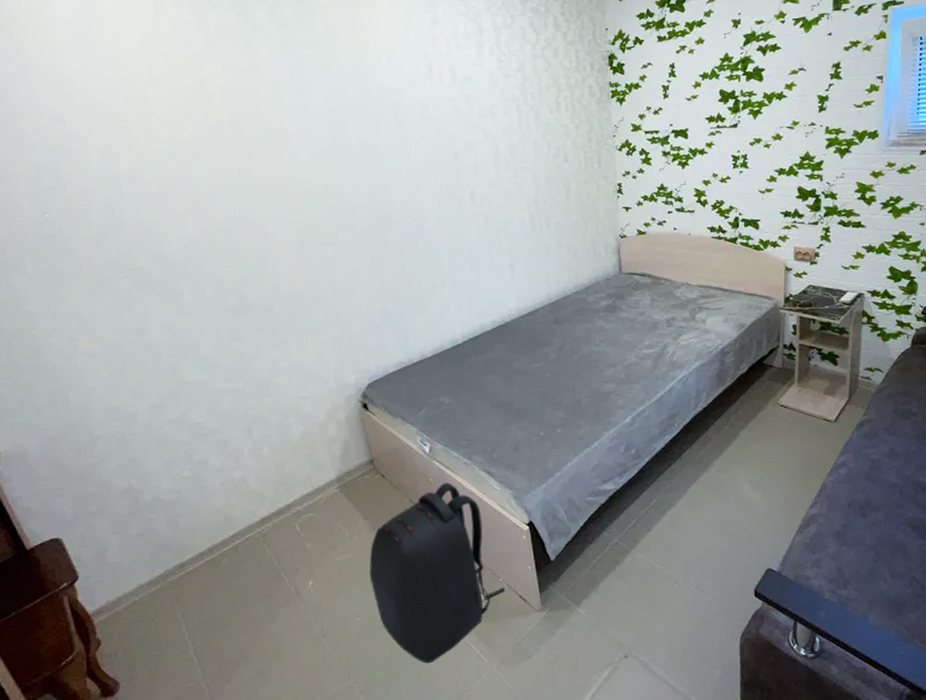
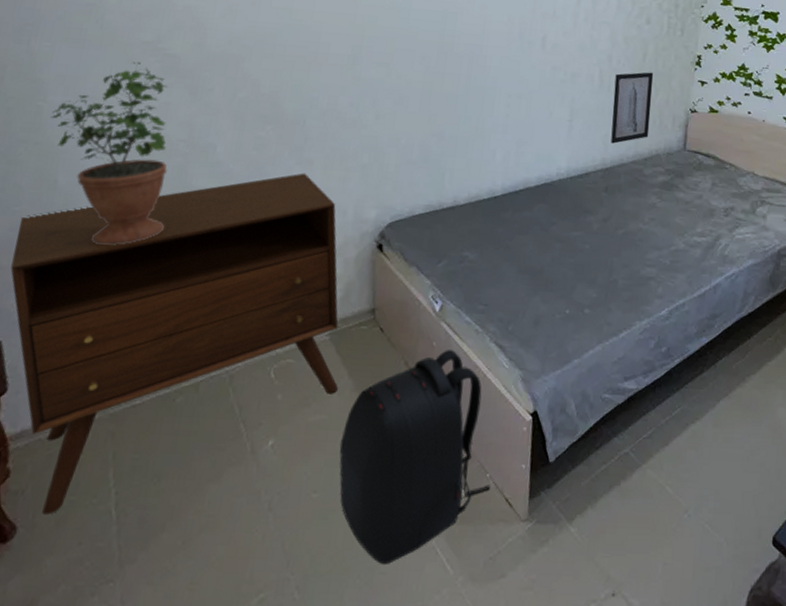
potted plant: none [46,280,173,446] -> present [50,61,168,246]
cabinet: none [46,353,357,669] -> present [10,173,339,515]
wall art: none [545,207,586,279] -> present [611,72,654,144]

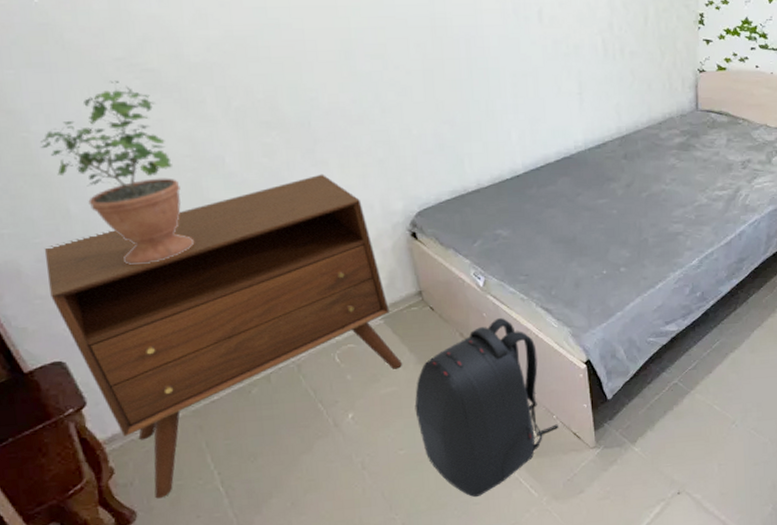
wall art: present [611,72,654,144] -> none [619,36,660,112]

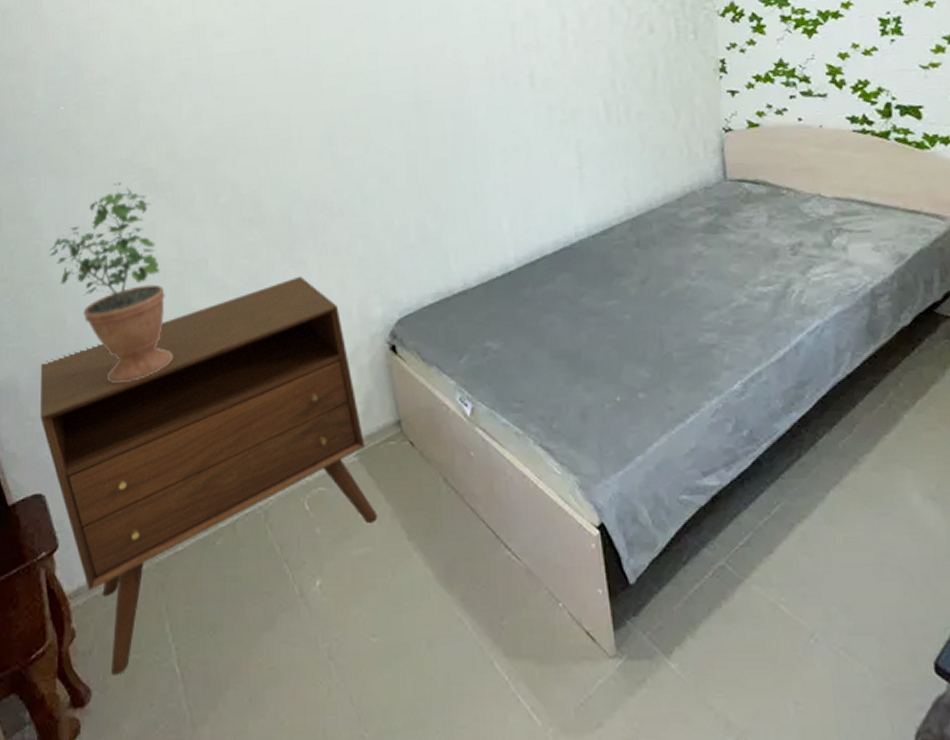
backpack: present [414,318,558,498] -> none [390,459,565,717]

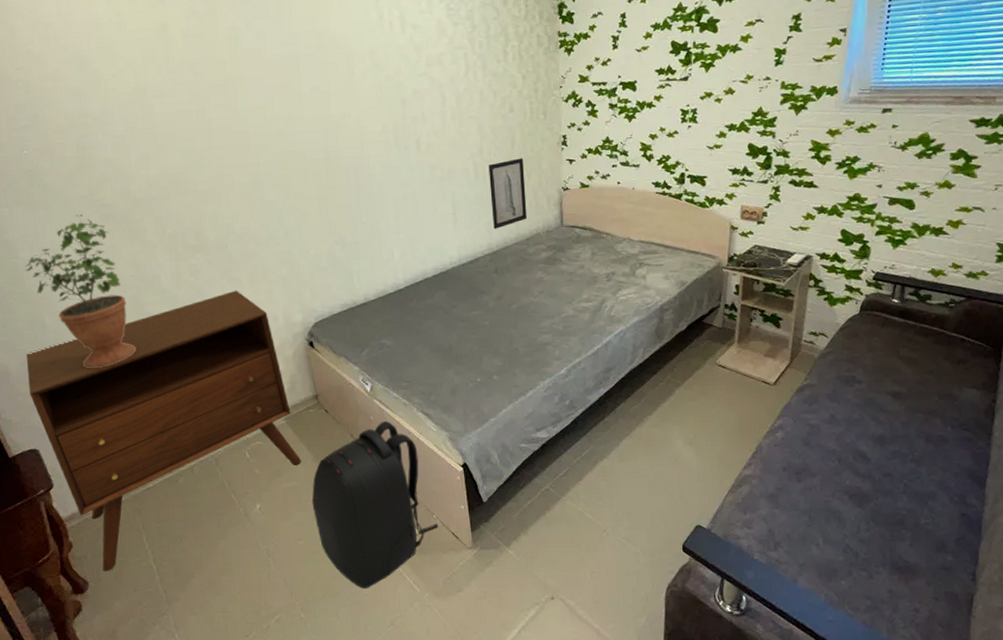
backpack: none [390,459,565,717] -> present [312,421,438,589]
wall art: none [623,91,678,187] -> present [488,158,528,229]

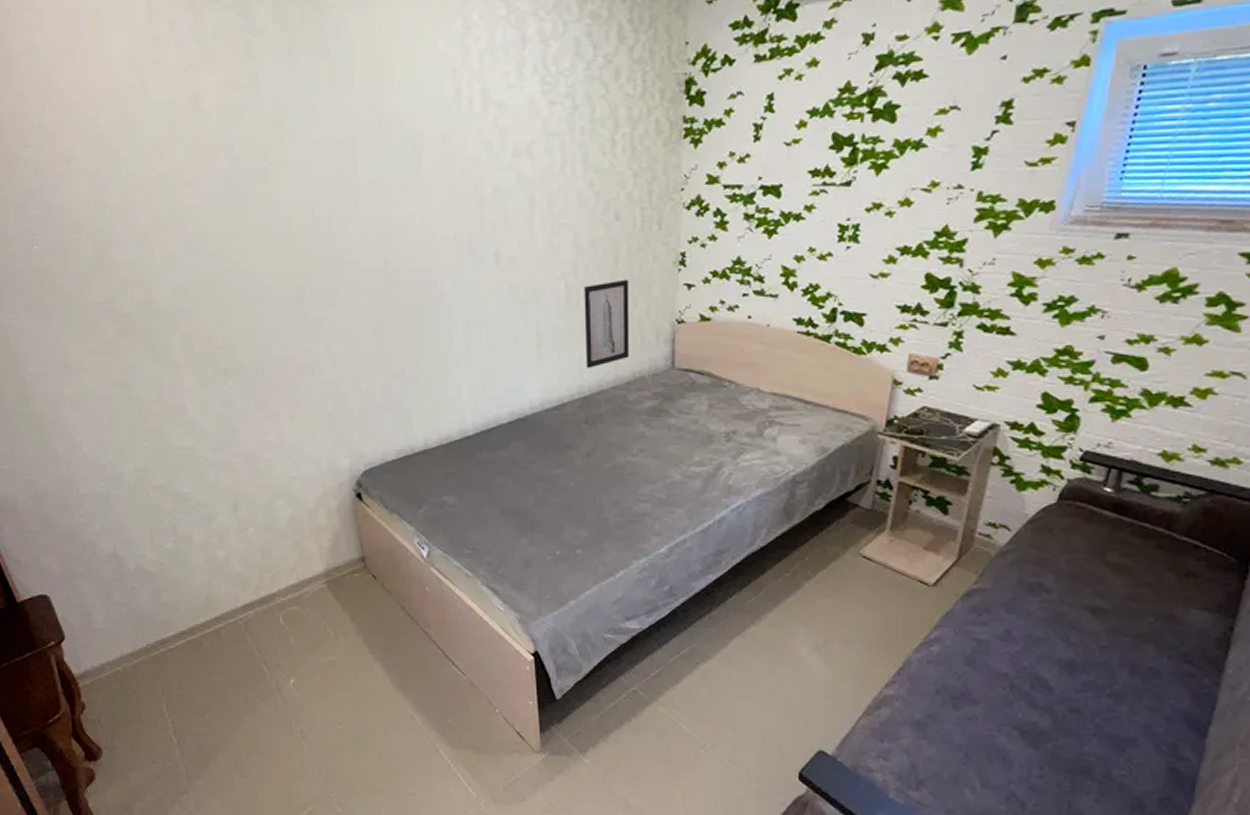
potted plant: present [25,214,137,369] -> none [35,325,158,508]
cabinet: present [26,290,301,572] -> none [35,425,343,739]
backpack: present [312,421,438,589] -> none [354,594,500,787]

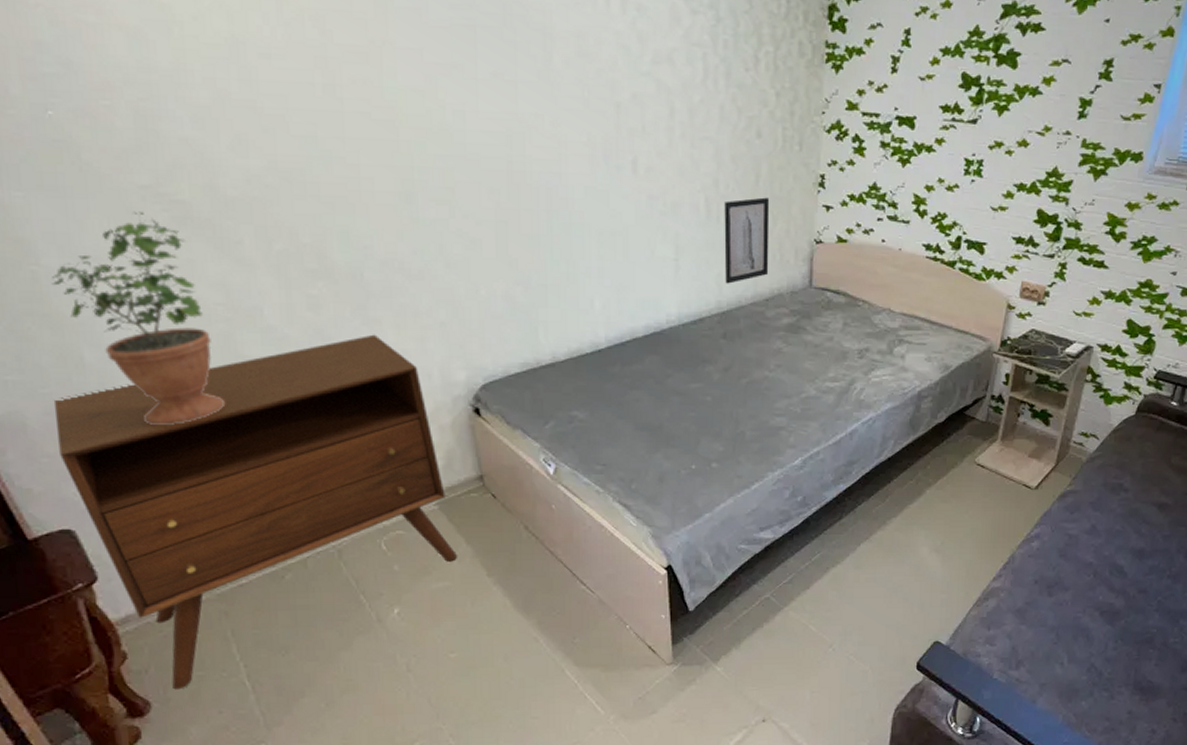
potted plant: none [35,325,158,508] -> present [51,211,226,426]
cabinet: none [35,425,343,739] -> present [53,334,457,690]

